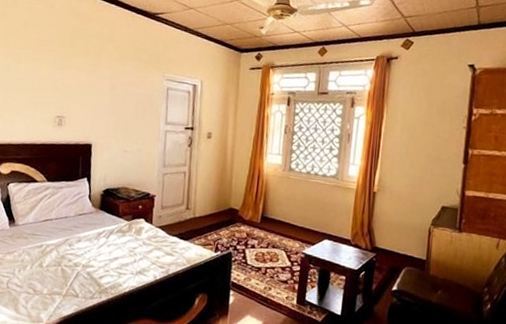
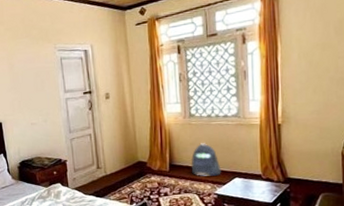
backpack: none [282,199,313,235] -> present [191,143,222,176]

